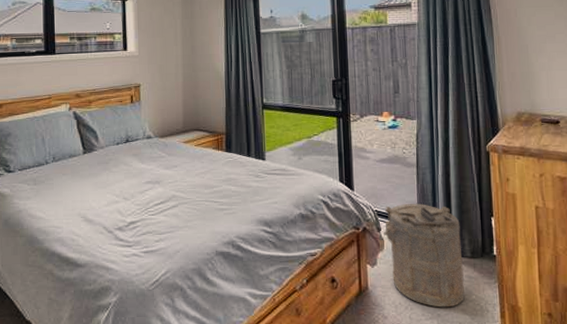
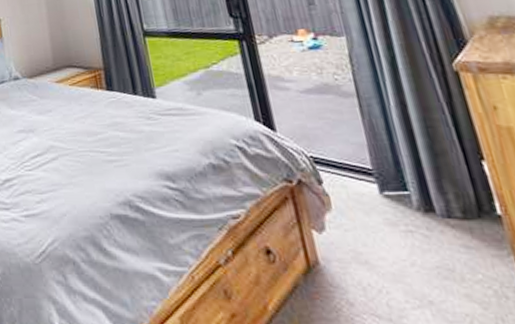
laundry hamper: present [384,204,465,308] -> none [323,145,466,291]

